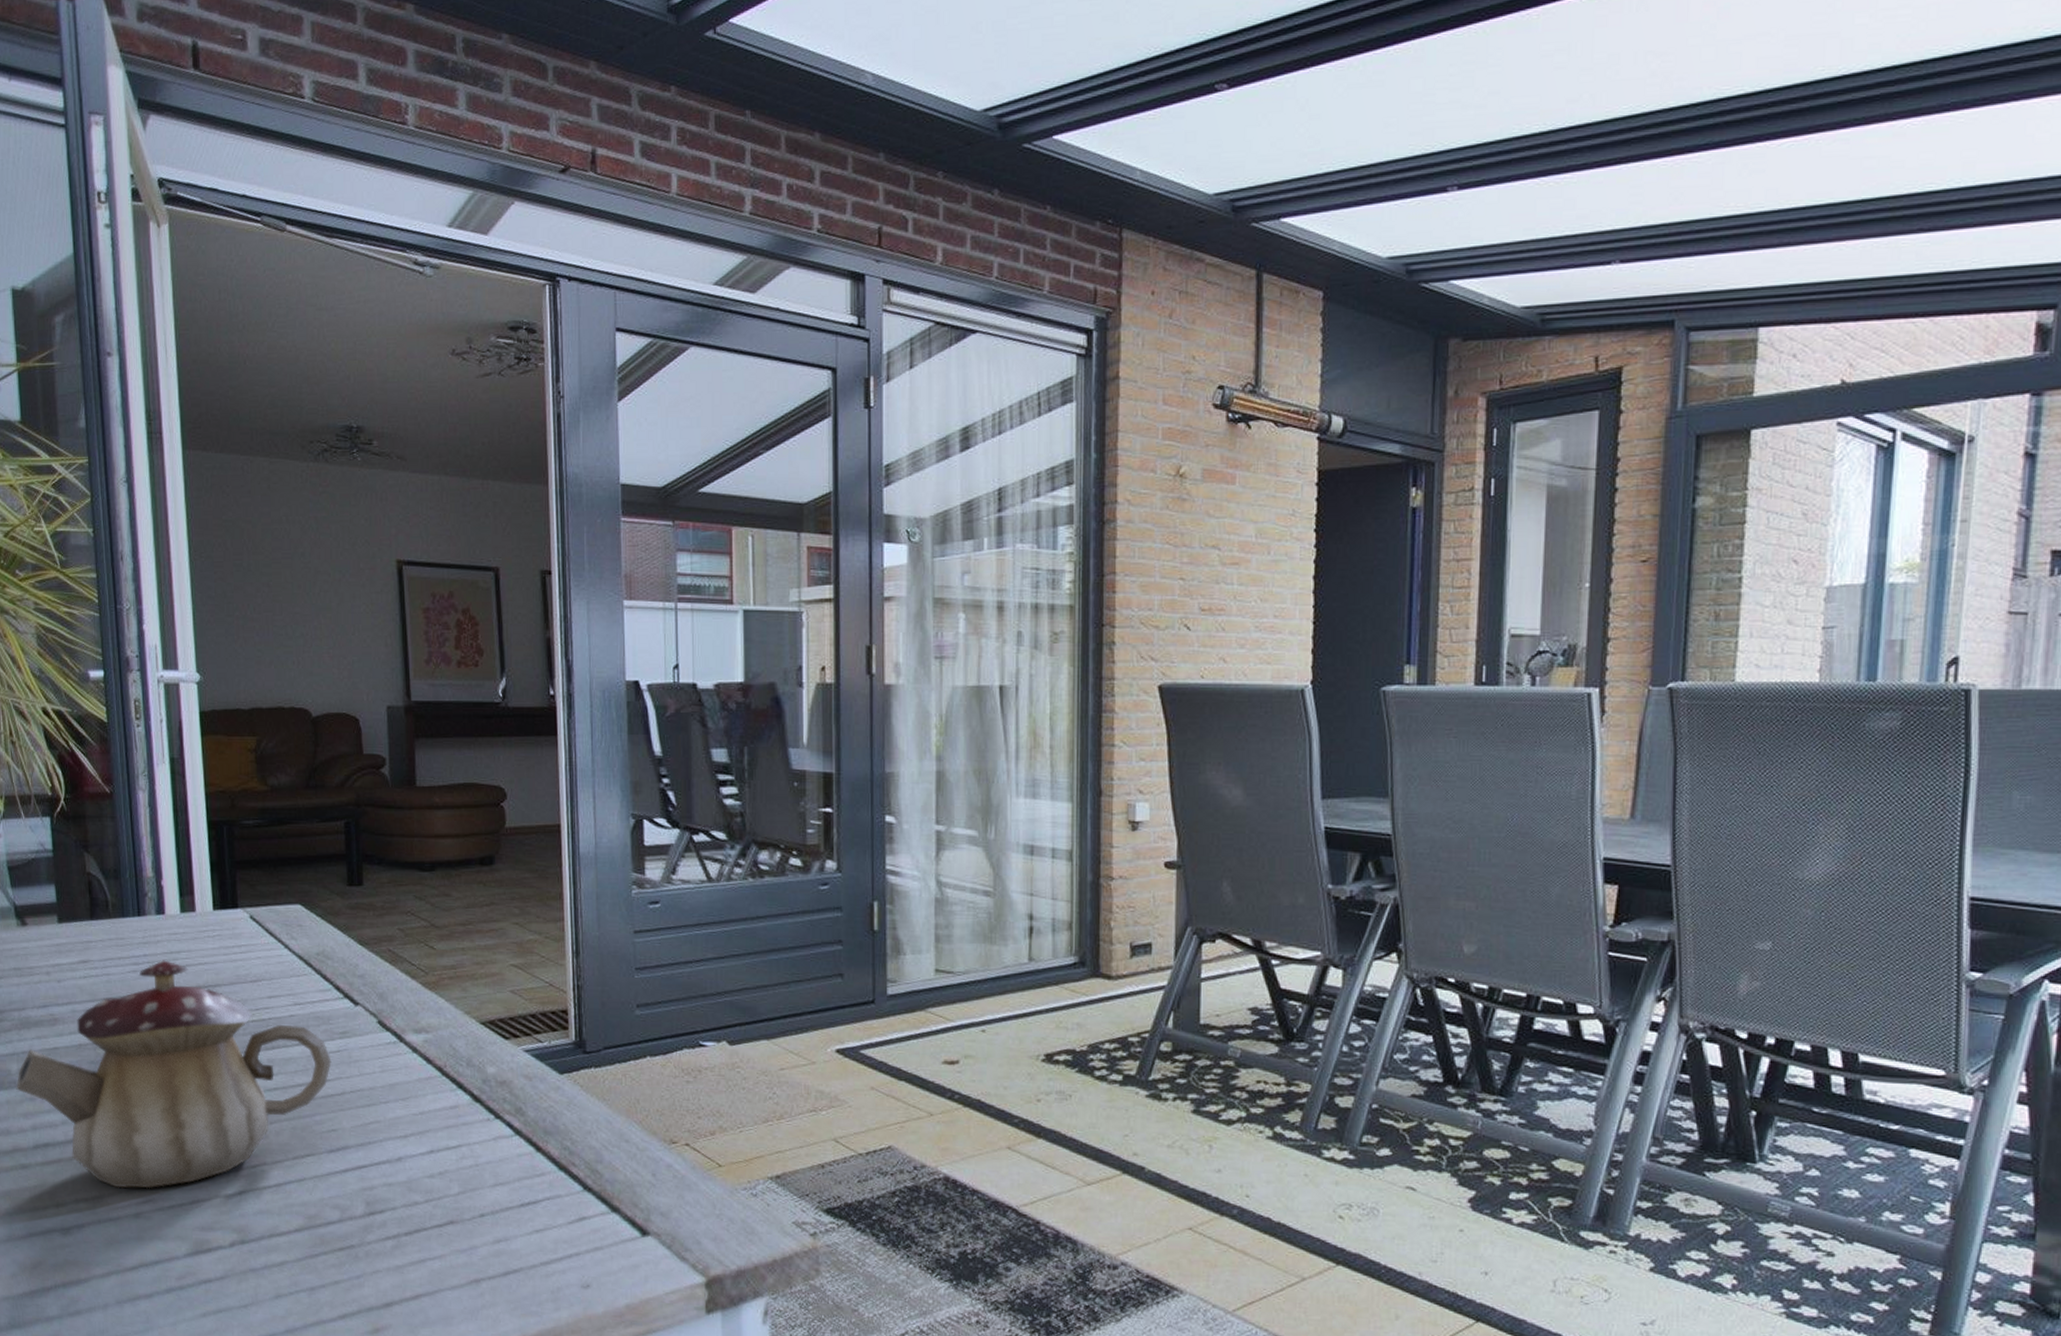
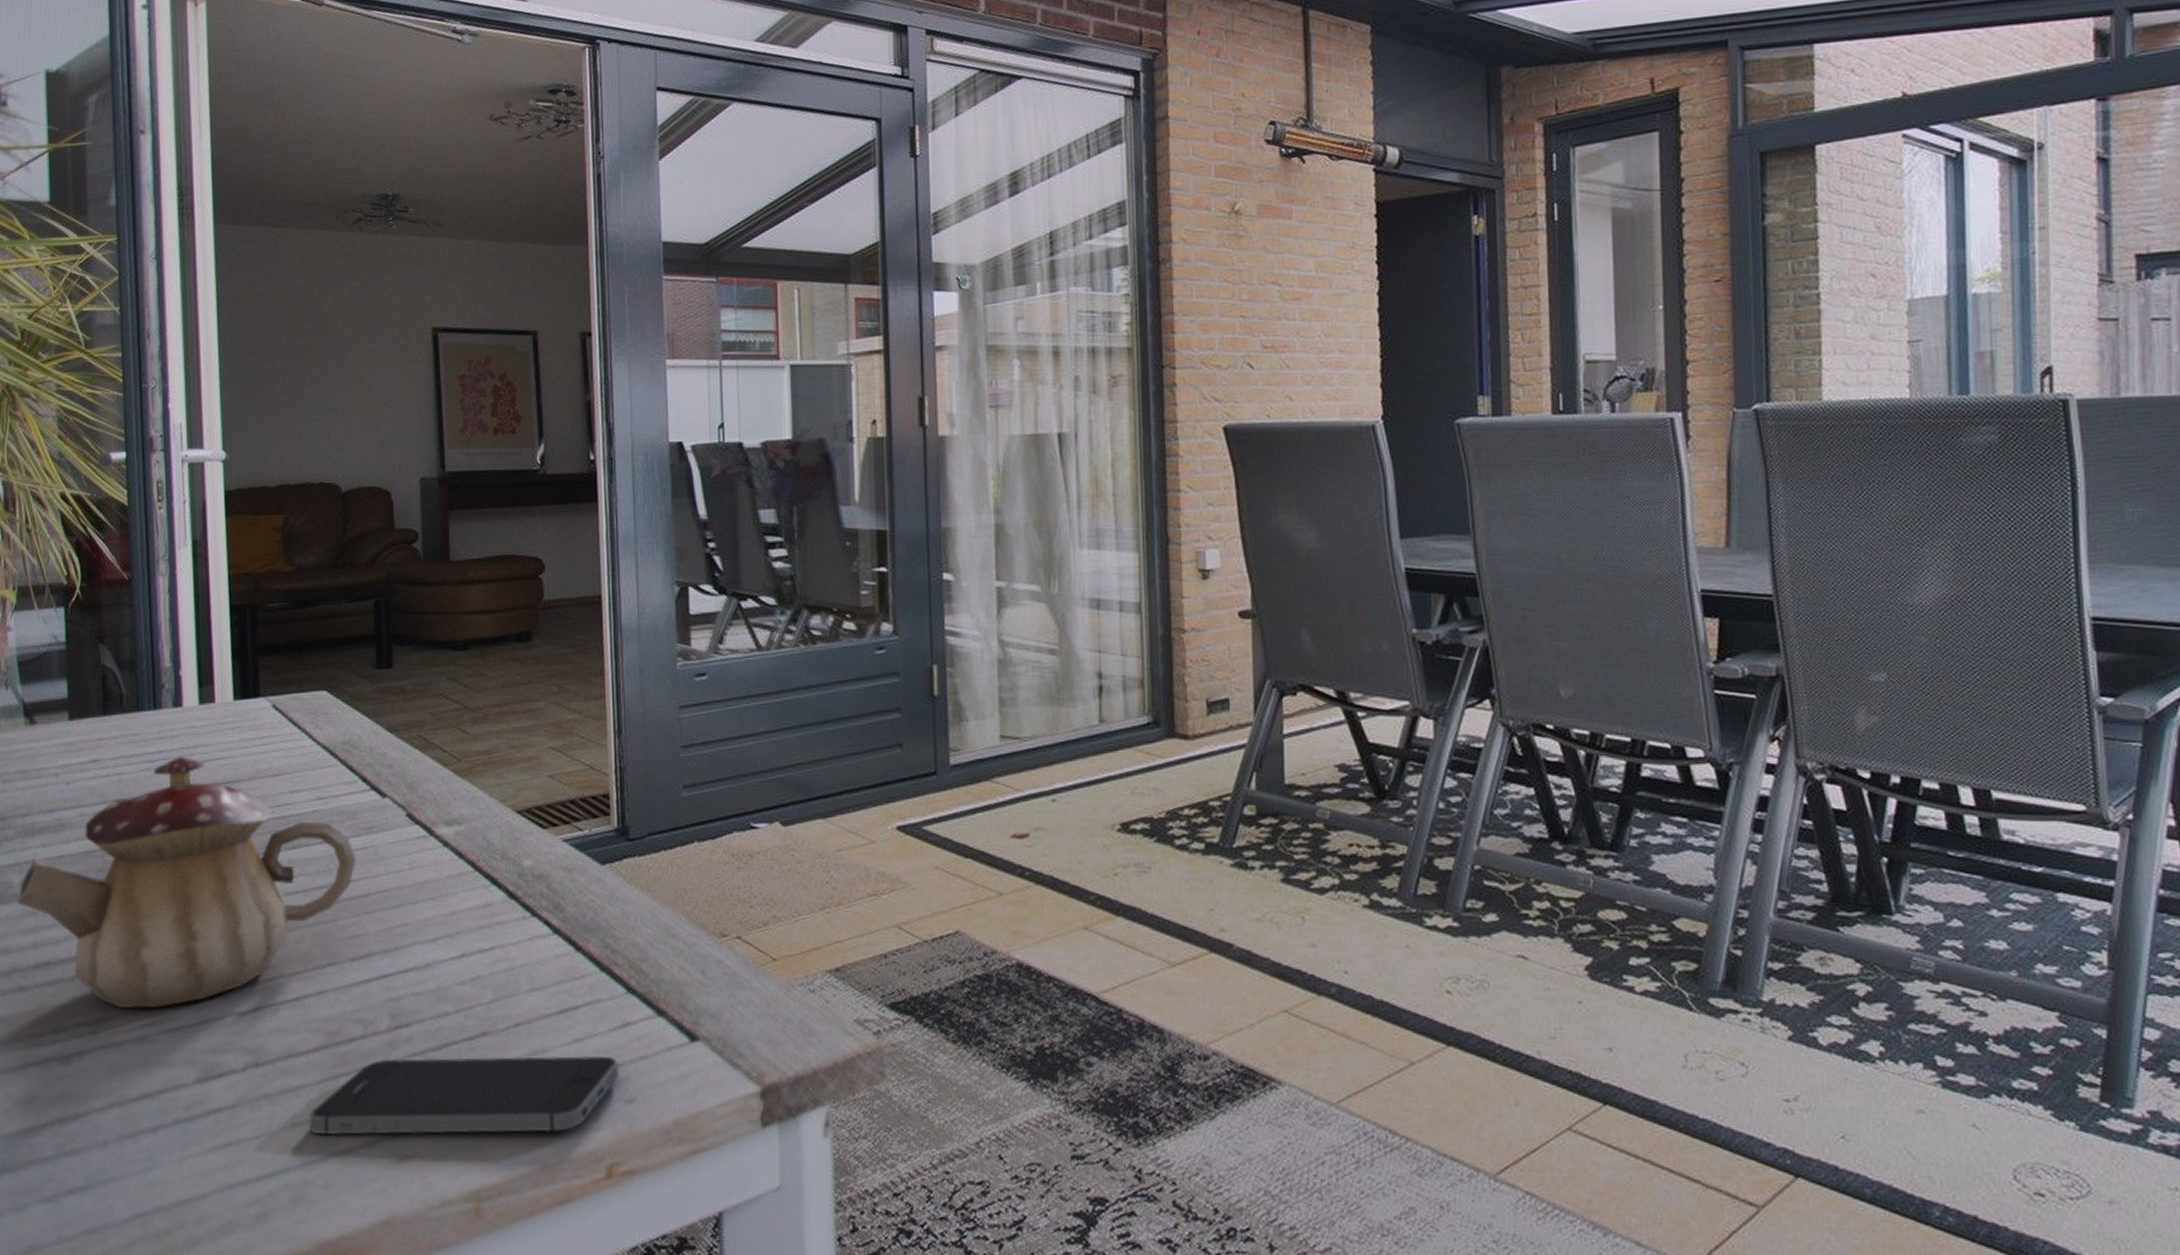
smartphone: none [292,1241,577,1312] -> present [309,1055,620,1136]

